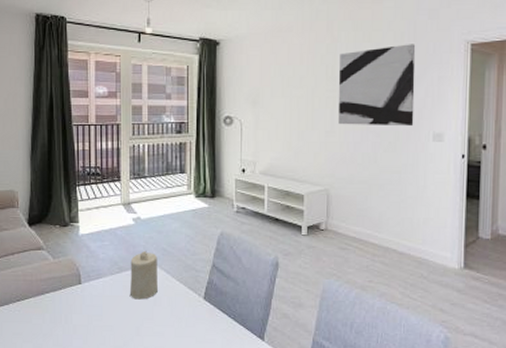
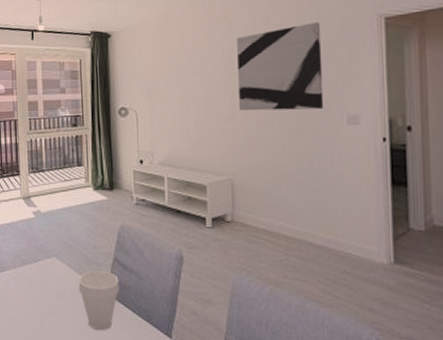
candle: present [130,250,158,300] -> none [32,243,60,293]
cup: none [176,277,216,335] -> present [78,270,119,331]

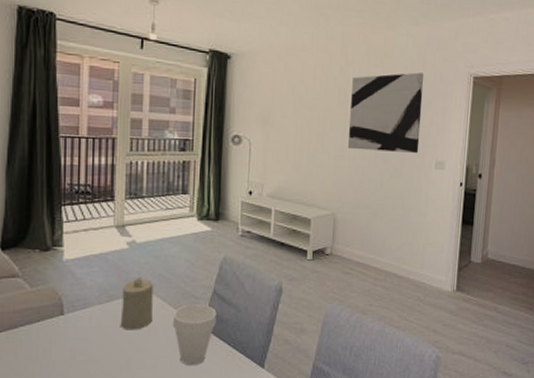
candle: none [32,243,60,293] -> present [121,276,153,330]

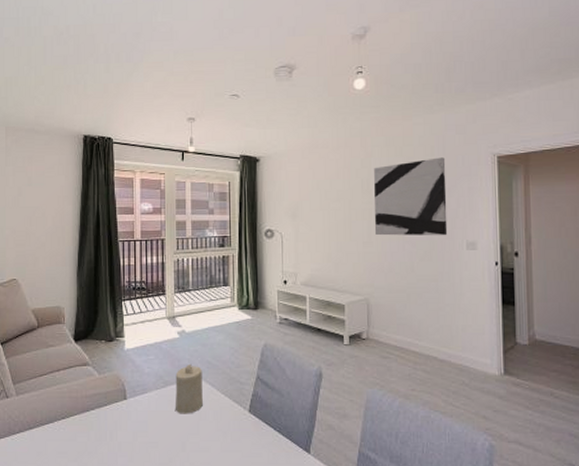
cup: present [172,304,217,366] -> none [221,389,261,450]

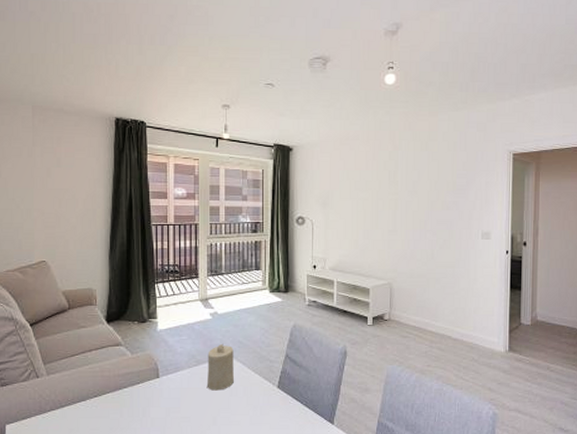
wall art: present [374,157,448,236] -> none [399,153,467,226]

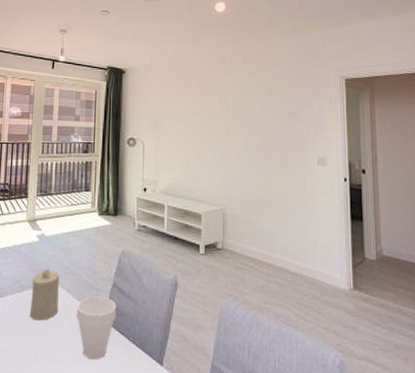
cup: none [251,367,289,422] -> present [76,296,116,360]

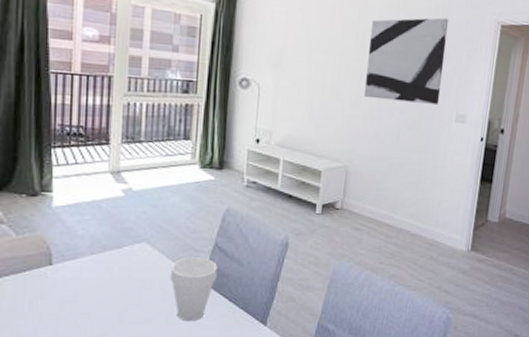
candle: present [30,268,59,321] -> none [115,226,150,283]
wall art: none [231,77,300,151] -> present [363,17,449,106]

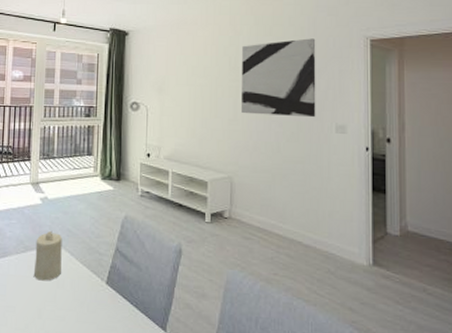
candle: none [115,226,150,283] -> present [34,230,62,281]
cup: present [170,257,218,322] -> none [79,259,119,322]

